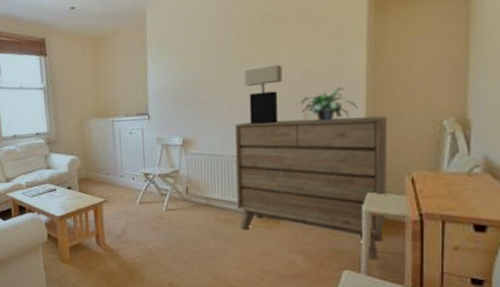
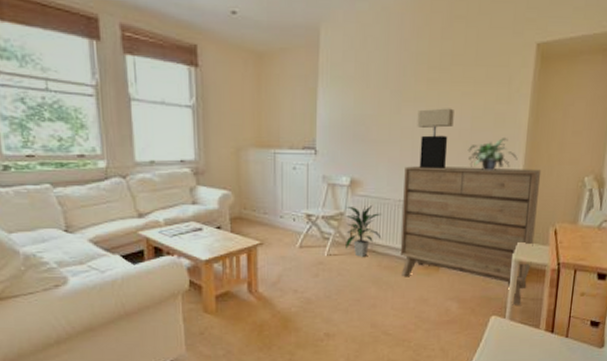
indoor plant: none [180,162,217,211] -> present [345,206,383,257]

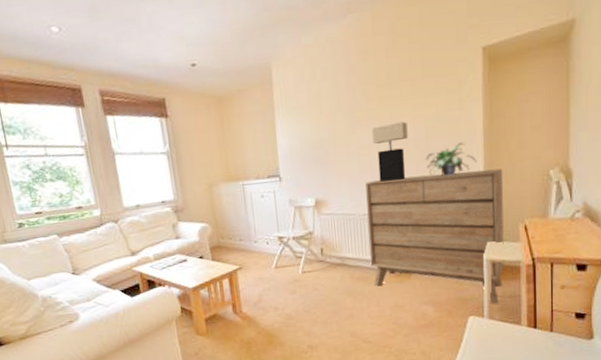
indoor plant: present [345,206,383,257] -> none [314,222,351,272]

